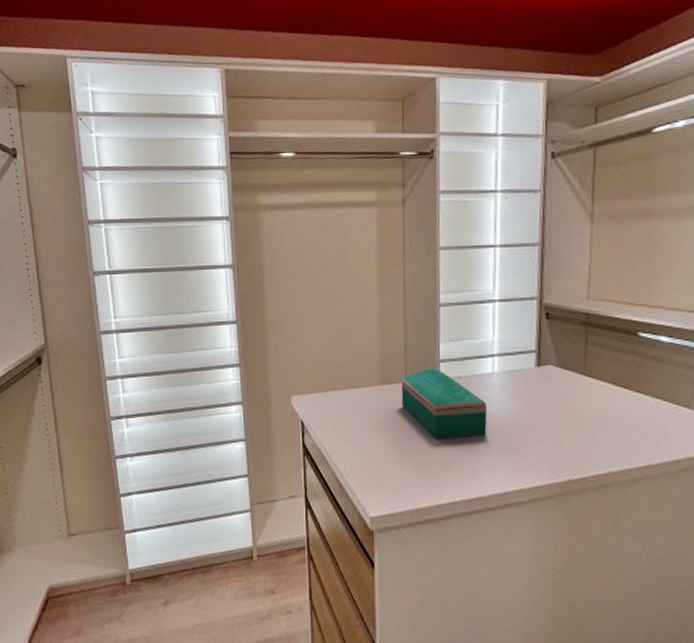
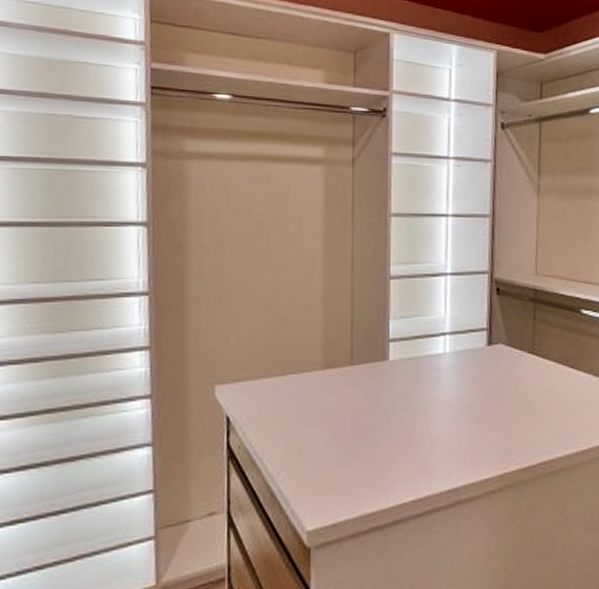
jewelry box: present [401,367,487,439] -> none [346,347,438,431]

